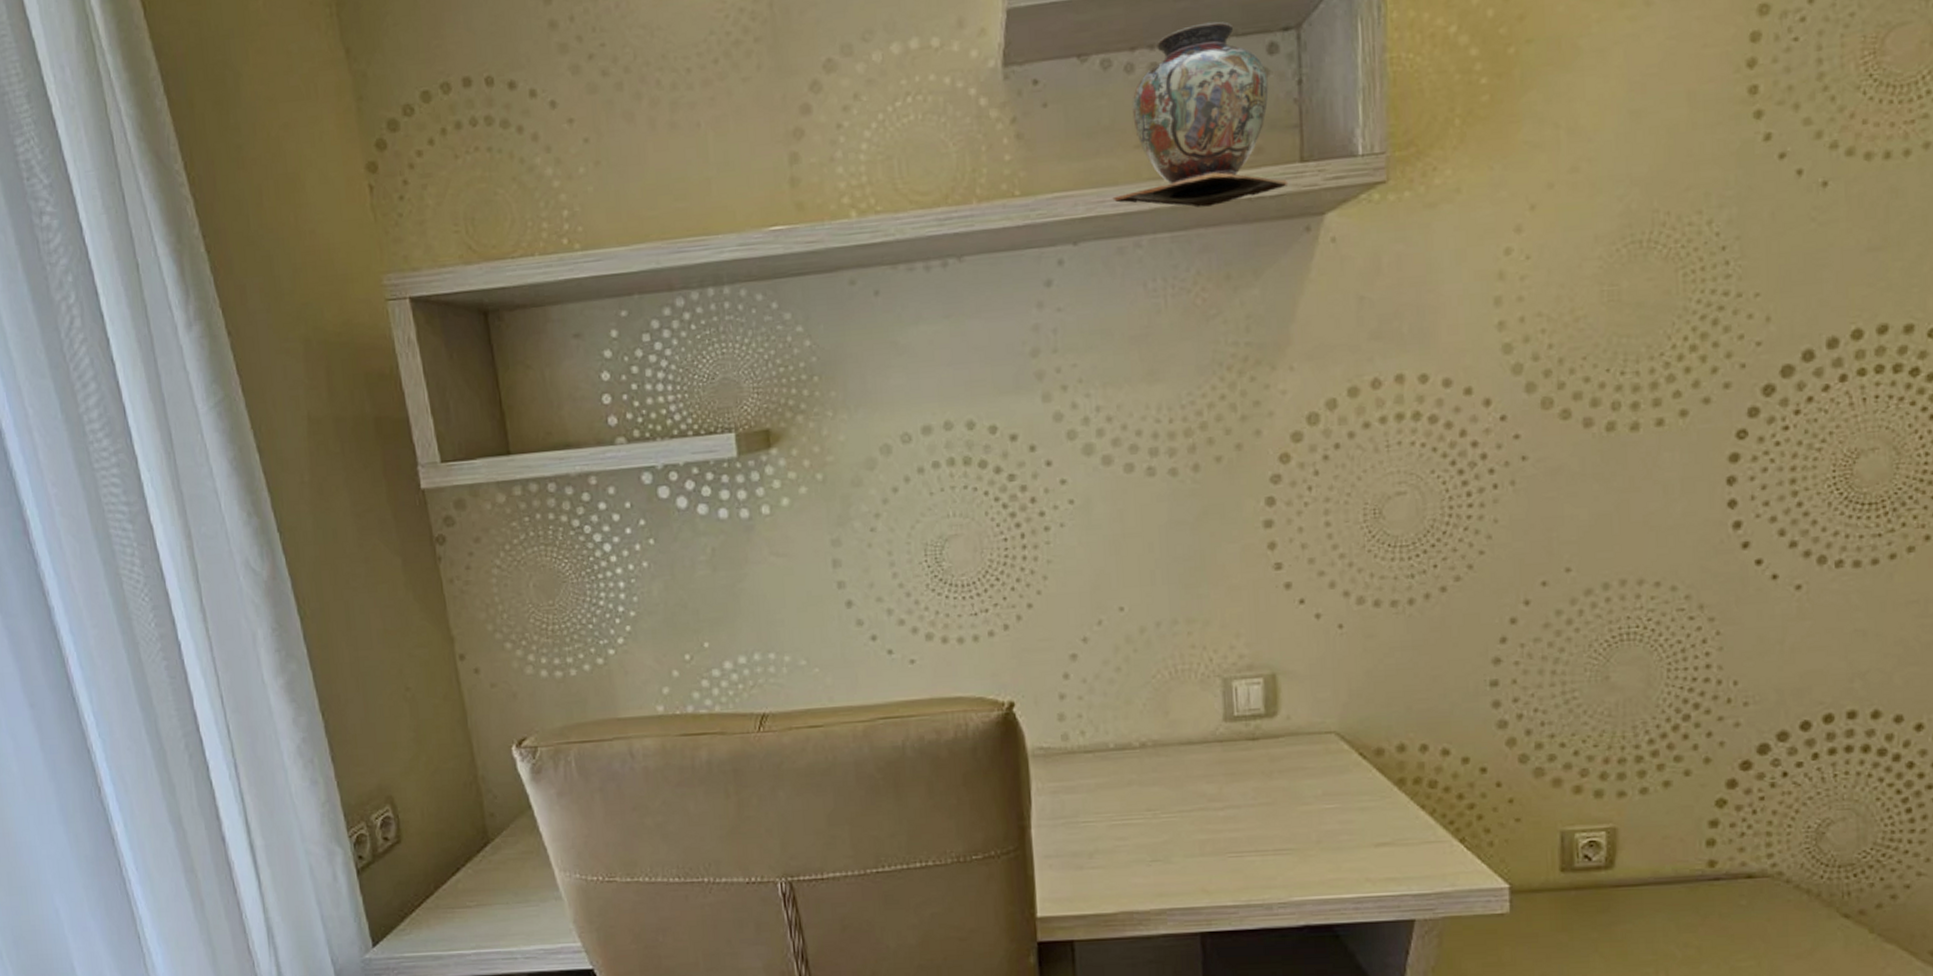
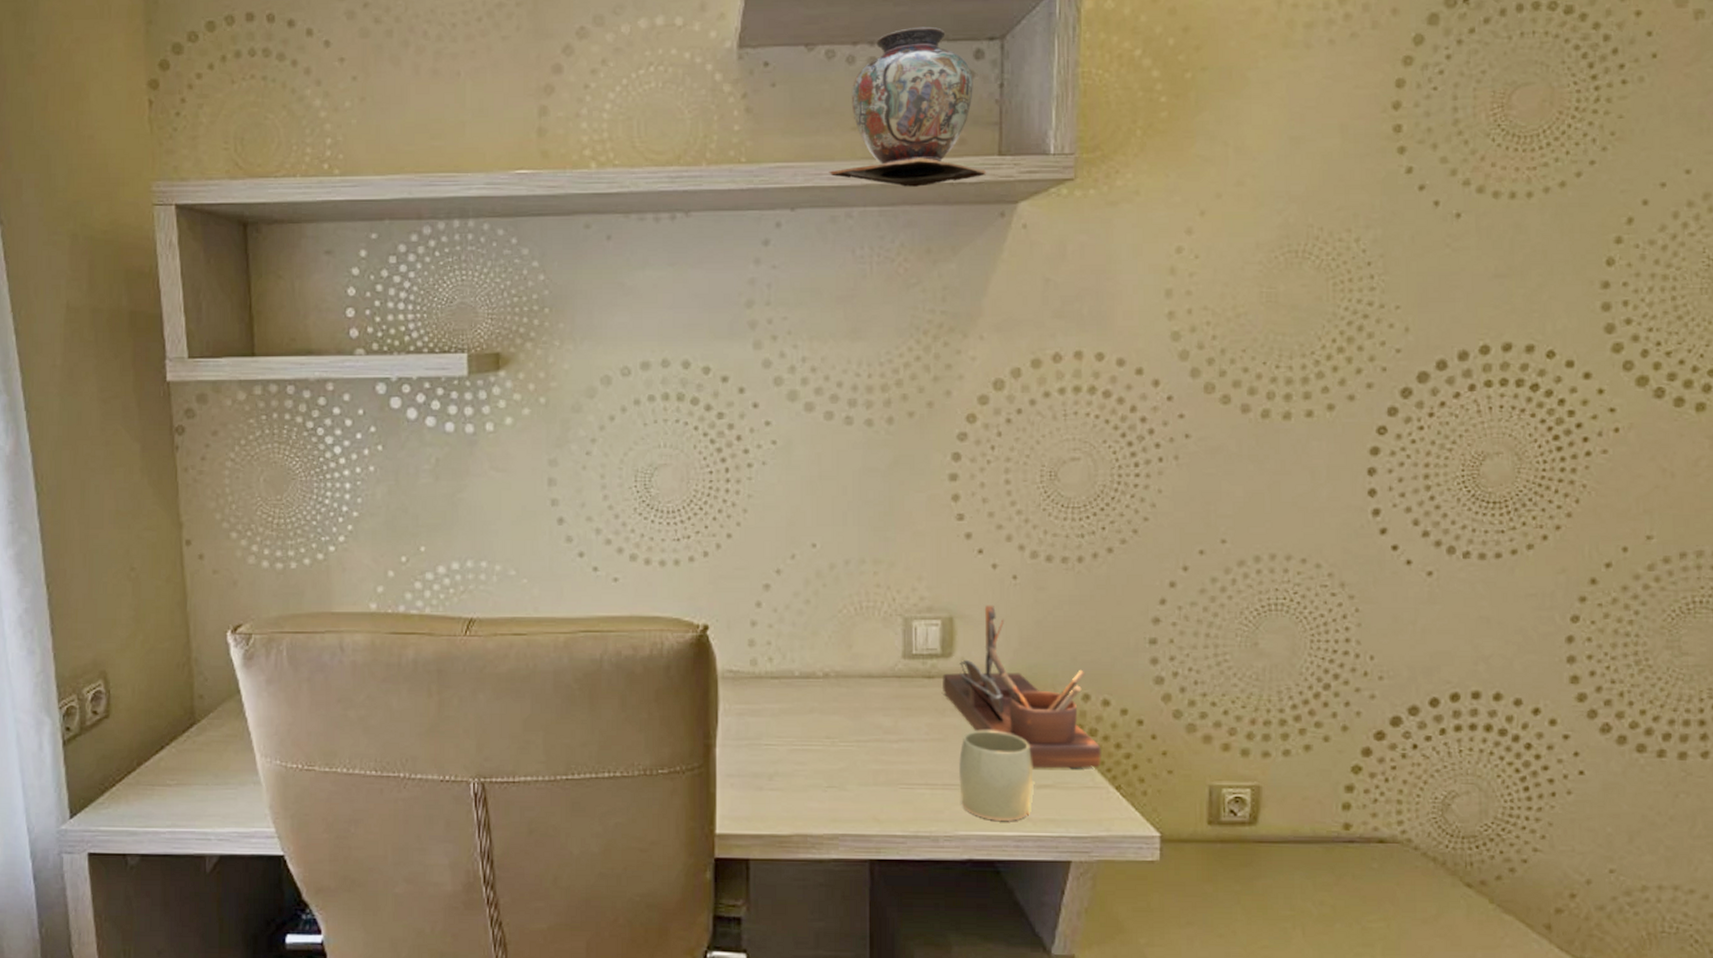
desk organizer: none [1267,657,1443,827] -> present [941,605,1101,769]
mug: none [1290,789,1371,885] -> present [959,730,1034,822]

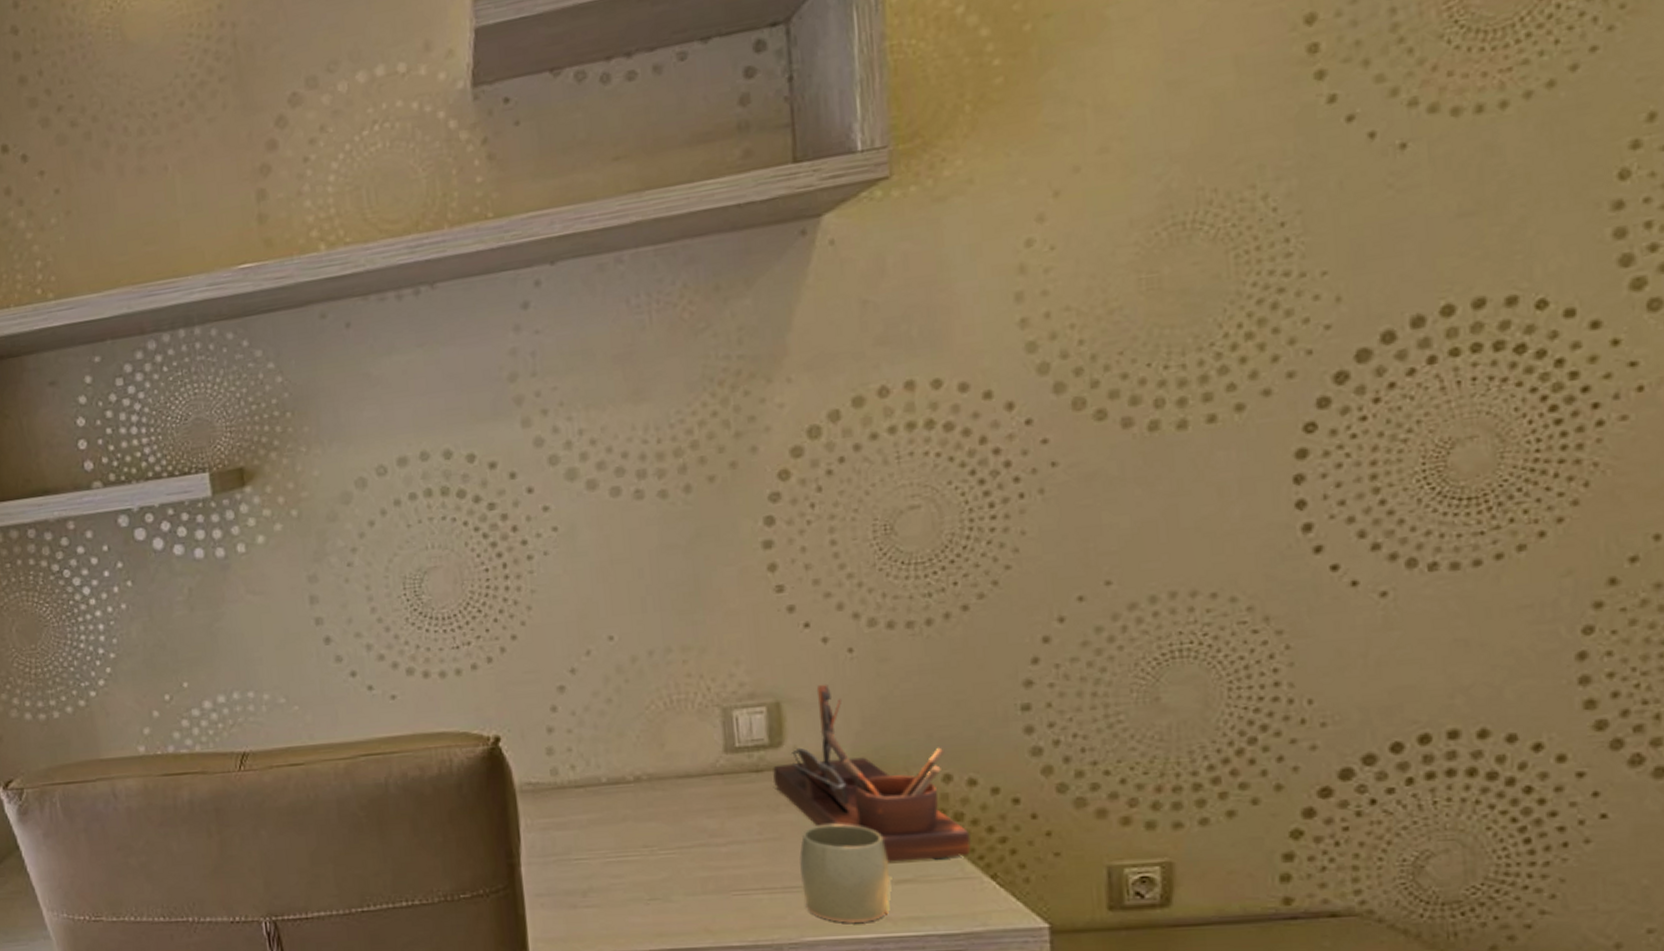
decorative vase: present [829,26,987,187] -> none [590,22,781,219]

